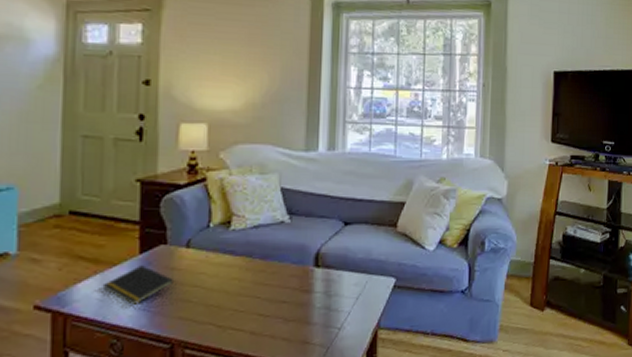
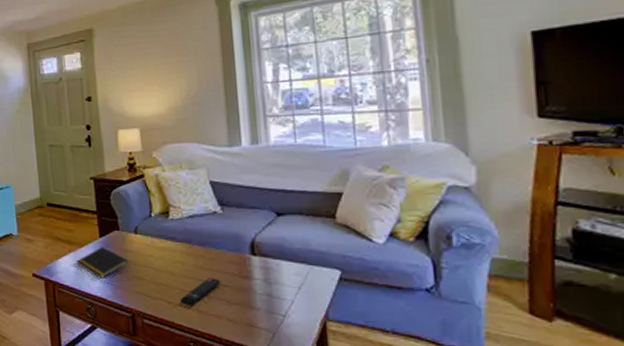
remote control: none [231,294,280,329] -> present [180,278,221,306]

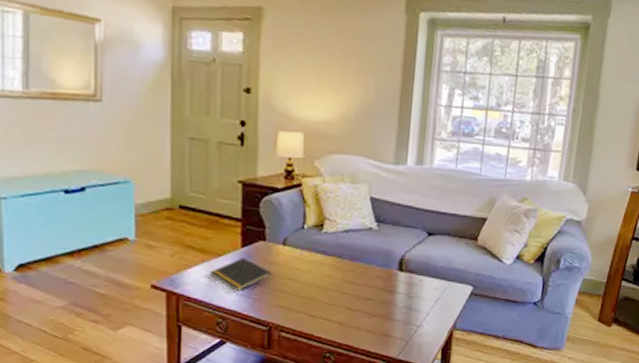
remote control: present [180,278,221,306] -> none [322,292,366,319]

